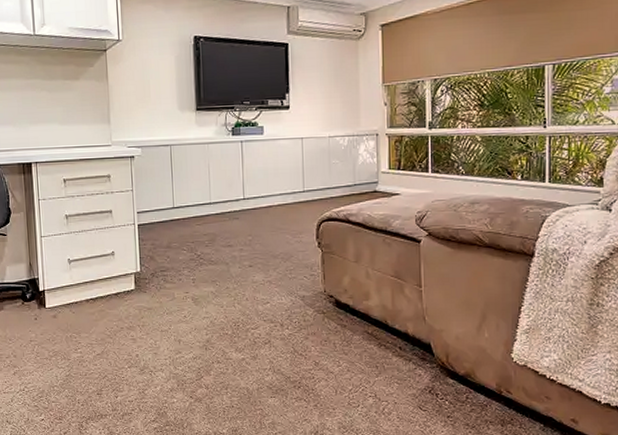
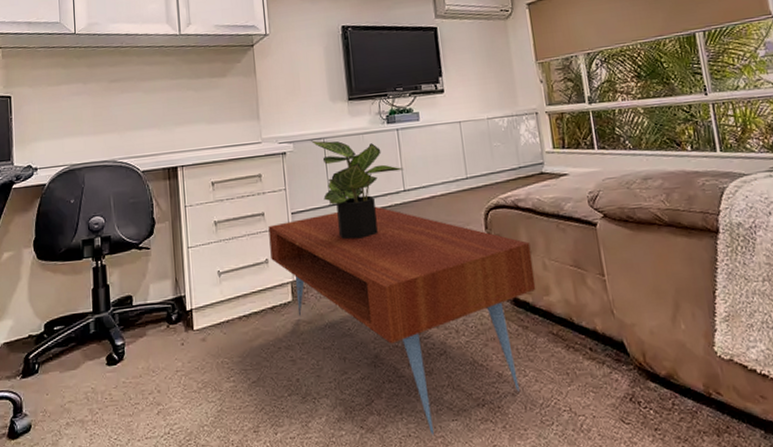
coffee table: none [115,211,357,409] -> present [268,206,536,437]
potted plant: none [157,146,245,240] -> present [310,140,404,240]

